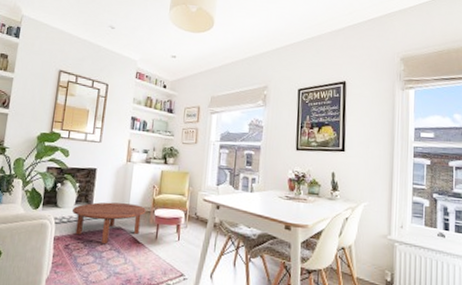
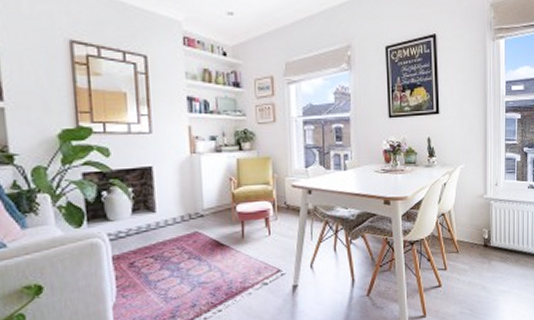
coffee table: present [72,202,146,245] -> none [129,203,225,255]

